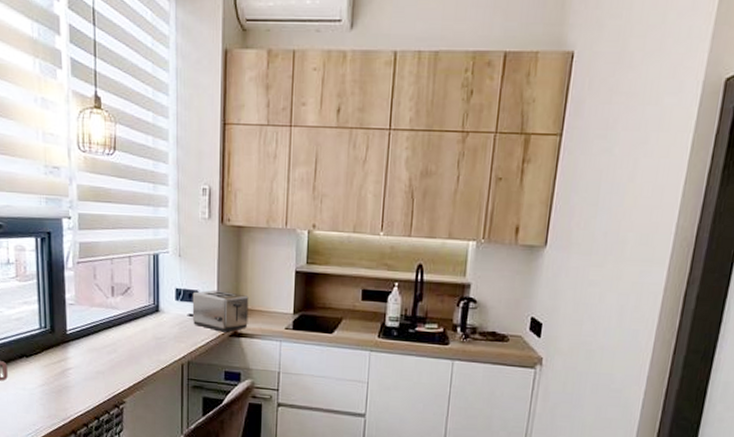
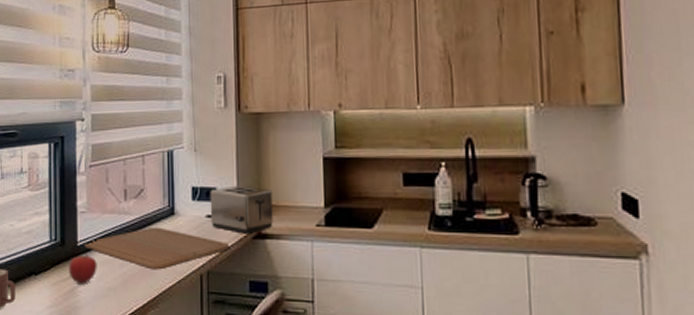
fruit: none [58,342,86,367] -> present [68,255,97,284]
chopping board: none [73,321,209,358] -> present [84,227,230,269]

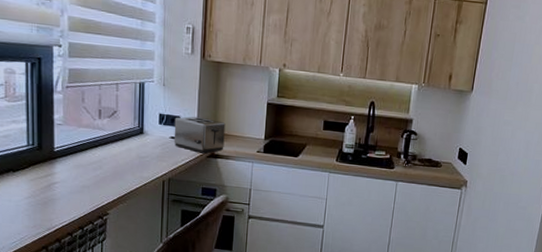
fruit: present [68,255,97,284] -> none [45,159,73,182]
chopping board: present [84,227,230,269] -> none [60,141,189,174]

